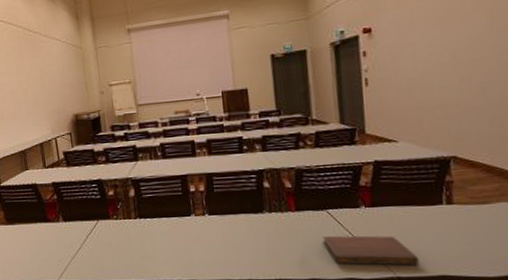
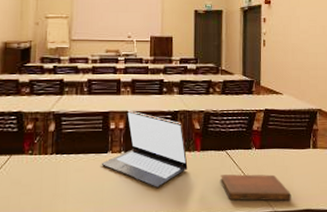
laptop: none [185,172,282,250] -> present [101,110,188,188]

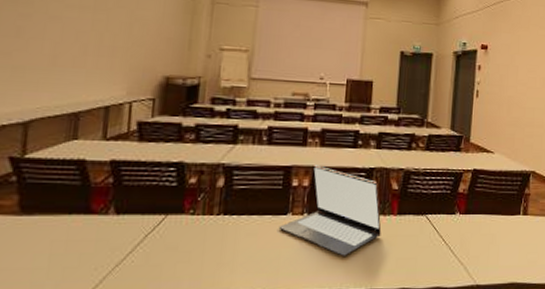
notebook: present [220,174,292,201] -> none [417,242,496,273]

